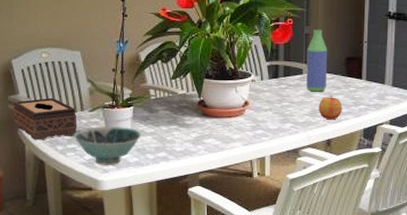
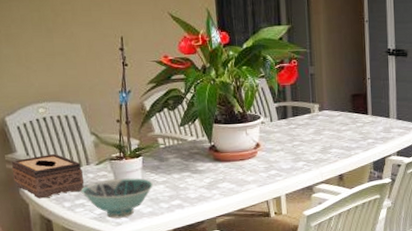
bottle: present [306,29,327,92] -> none [313,68,335,130]
apple: present [319,95,342,120] -> none [329,131,351,156]

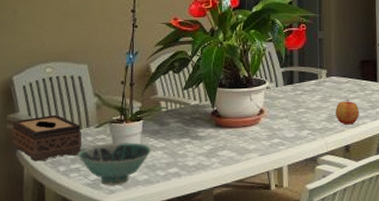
apple: none [329,131,351,156] -> present [335,99,359,125]

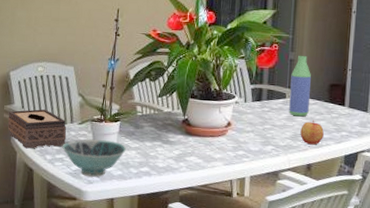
bottle: none [321,33,342,97] -> present [289,55,311,117]

